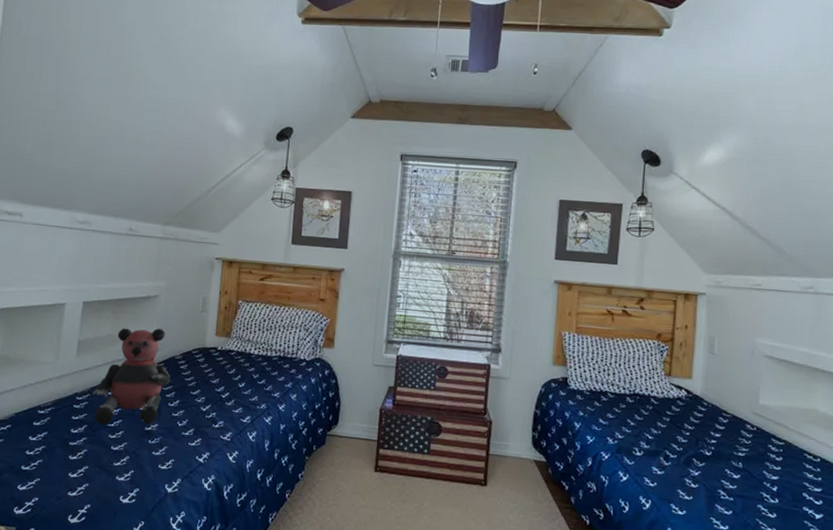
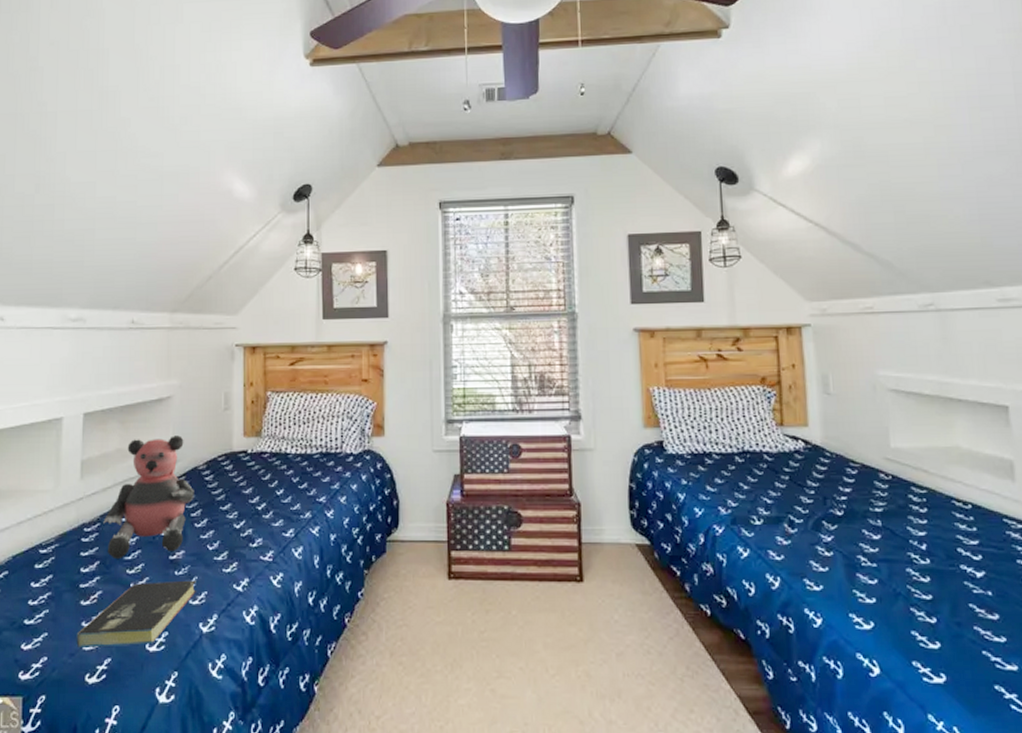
book: none [63,446,166,497] -> present [76,580,196,648]

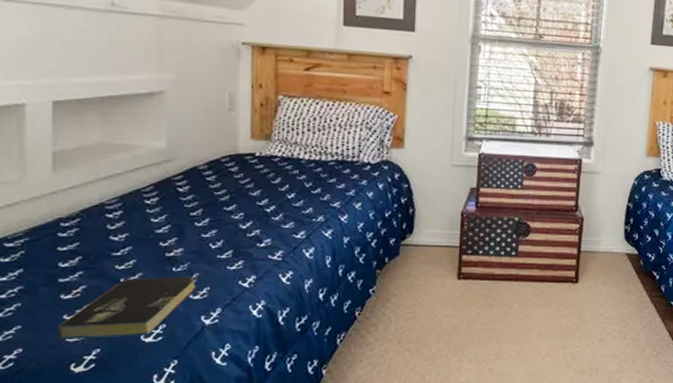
bear: present [103,435,194,559] -> none [84,133,194,254]

